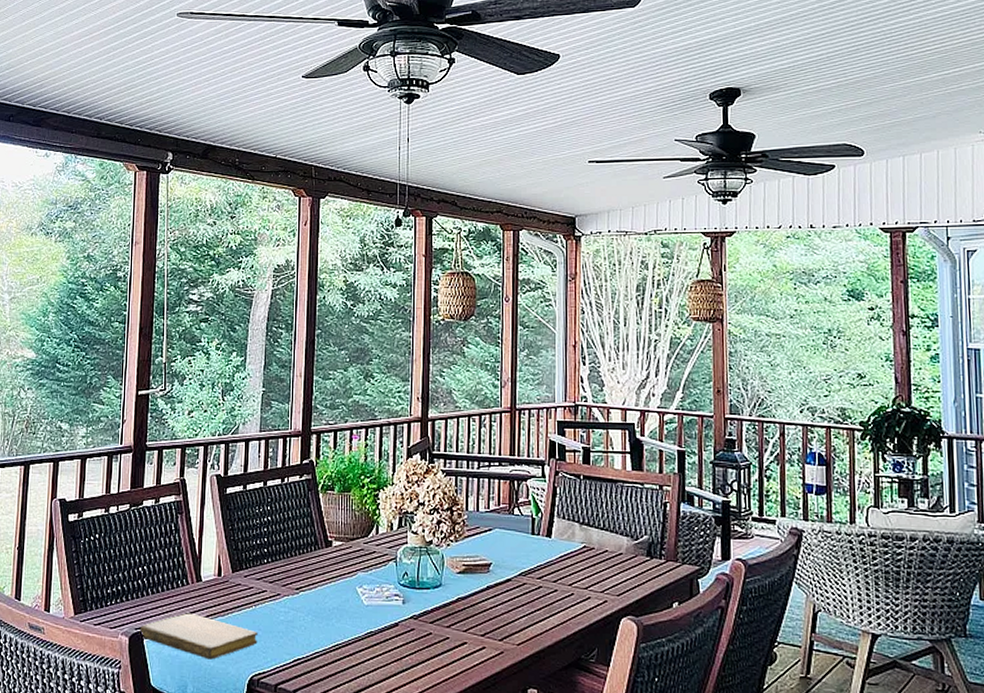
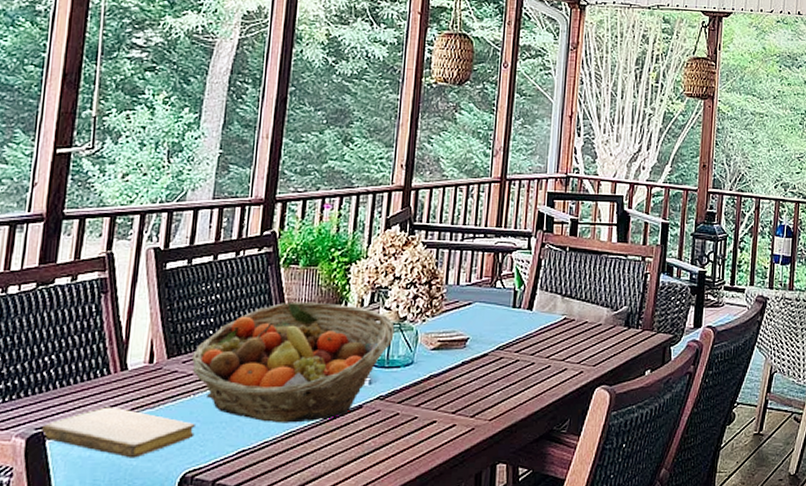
fruit basket: none [251,524,422,637] -> present [191,301,395,423]

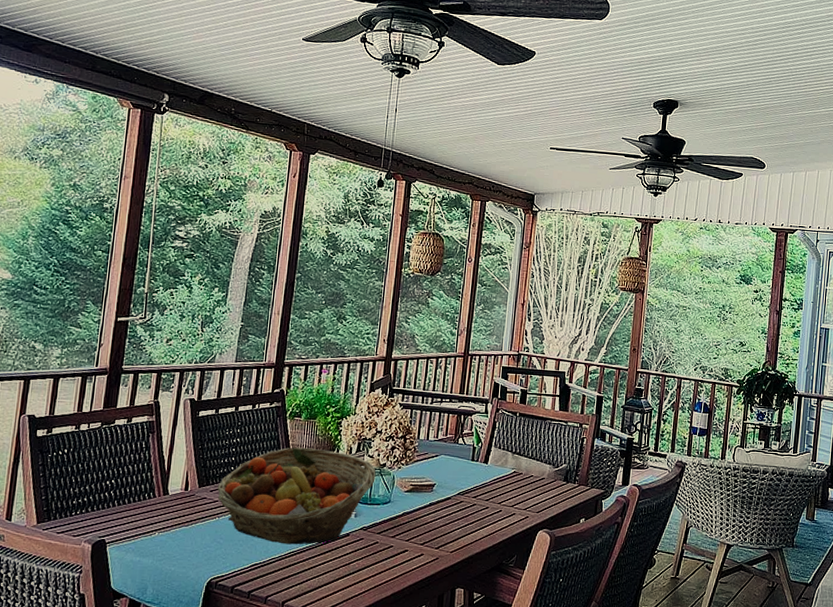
notebook: present [40,407,195,458] -> none [102,523,219,565]

